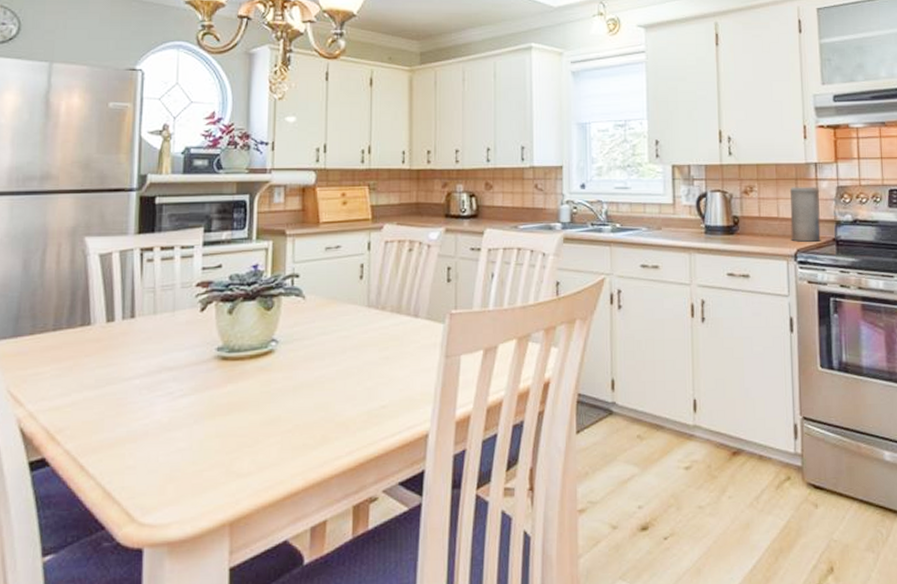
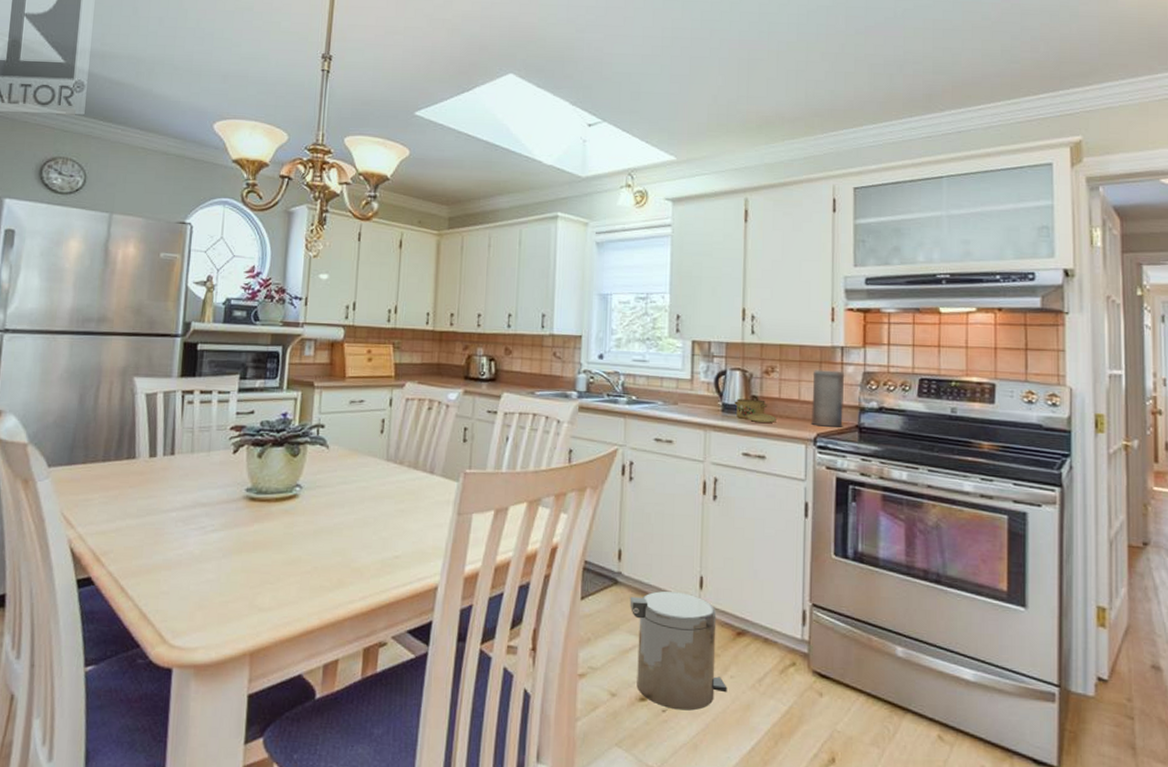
trash can: none [625,417,727,536] -> present [629,591,727,711]
cooking pot: none [716,219,758,243] -> present [734,398,776,424]

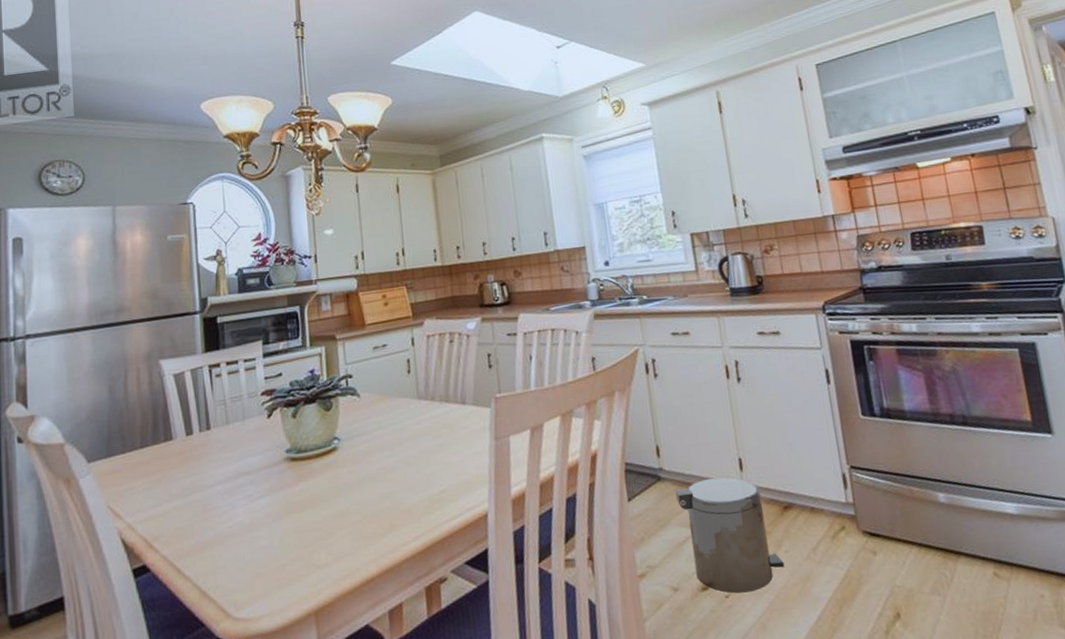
cooking pot: present [734,398,776,424] -> none [741,278,784,301]
canister: present [811,370,845,428] -> none [809,238,847,295]

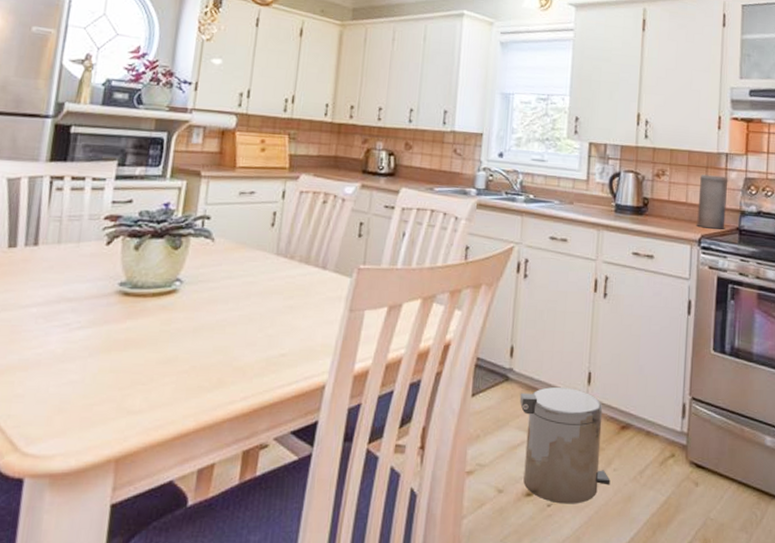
canister: none [809,238,847,295] -> present [697,174,728,230]

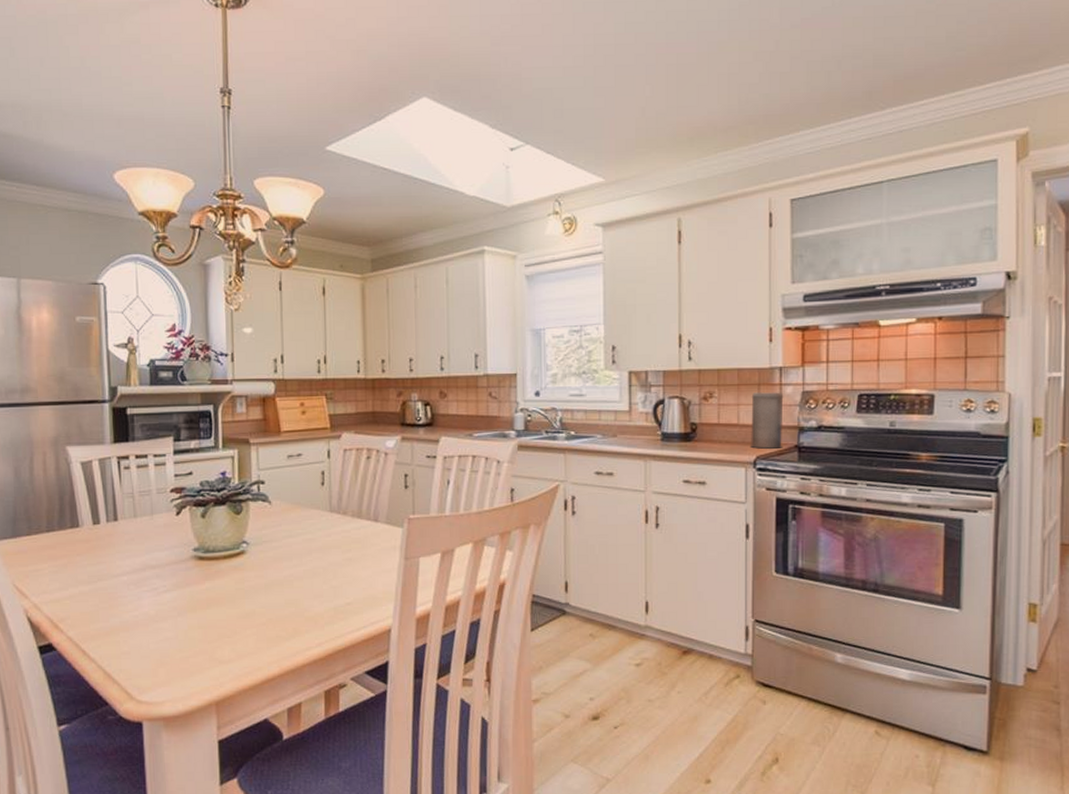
trash can: present [519,387,611,504] -> none [578,618,675,726]

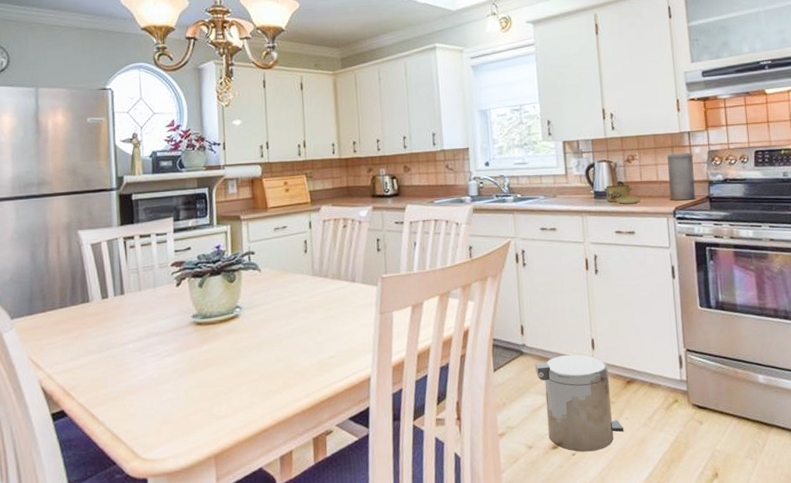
trash can: none [578,618,675,726] -> present [535,354,624,452]
cooking pot: none [673,426,716,450] -> present [604,184,641,205]

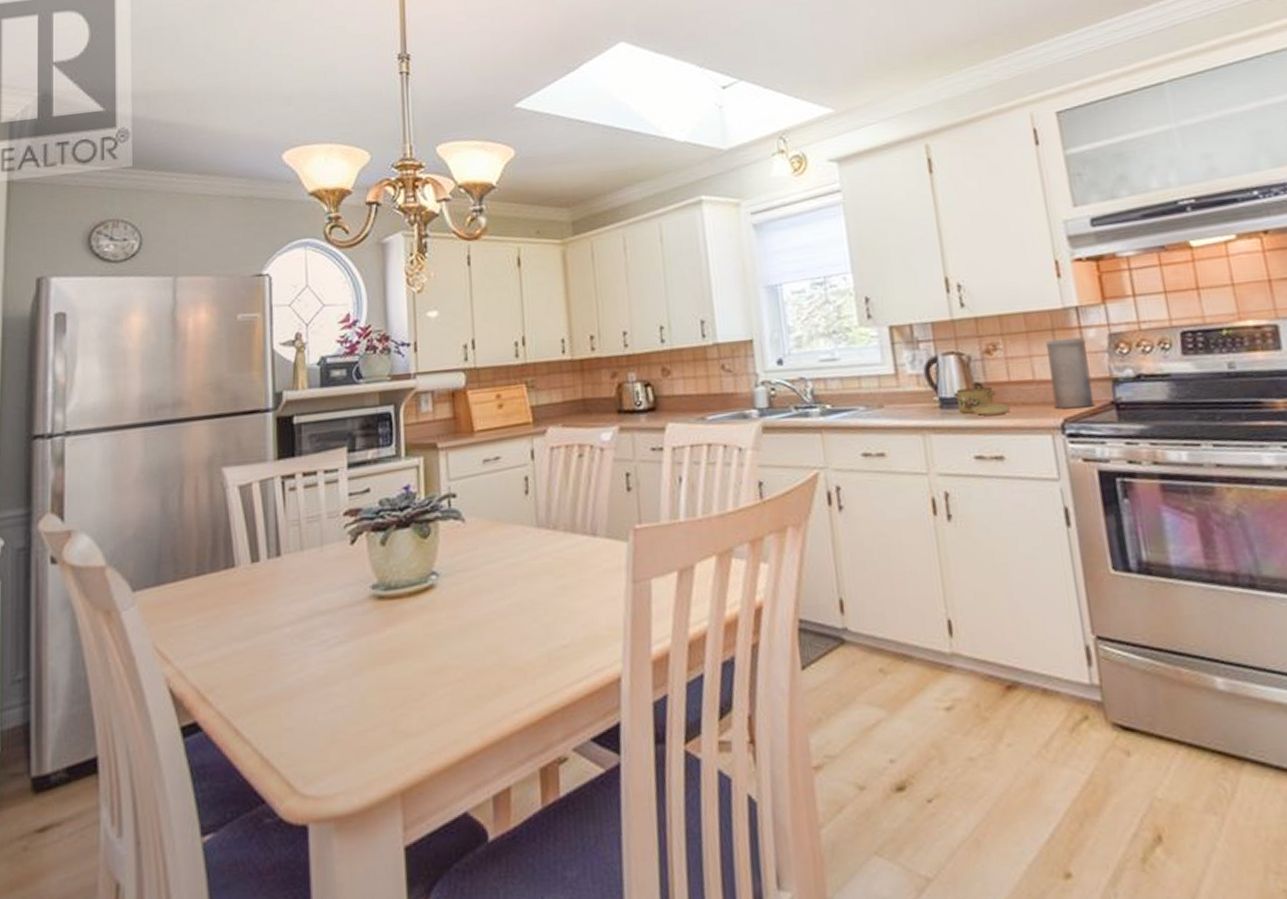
trash can: present [535,354,624,452] -> none [863,643,1007,798]

